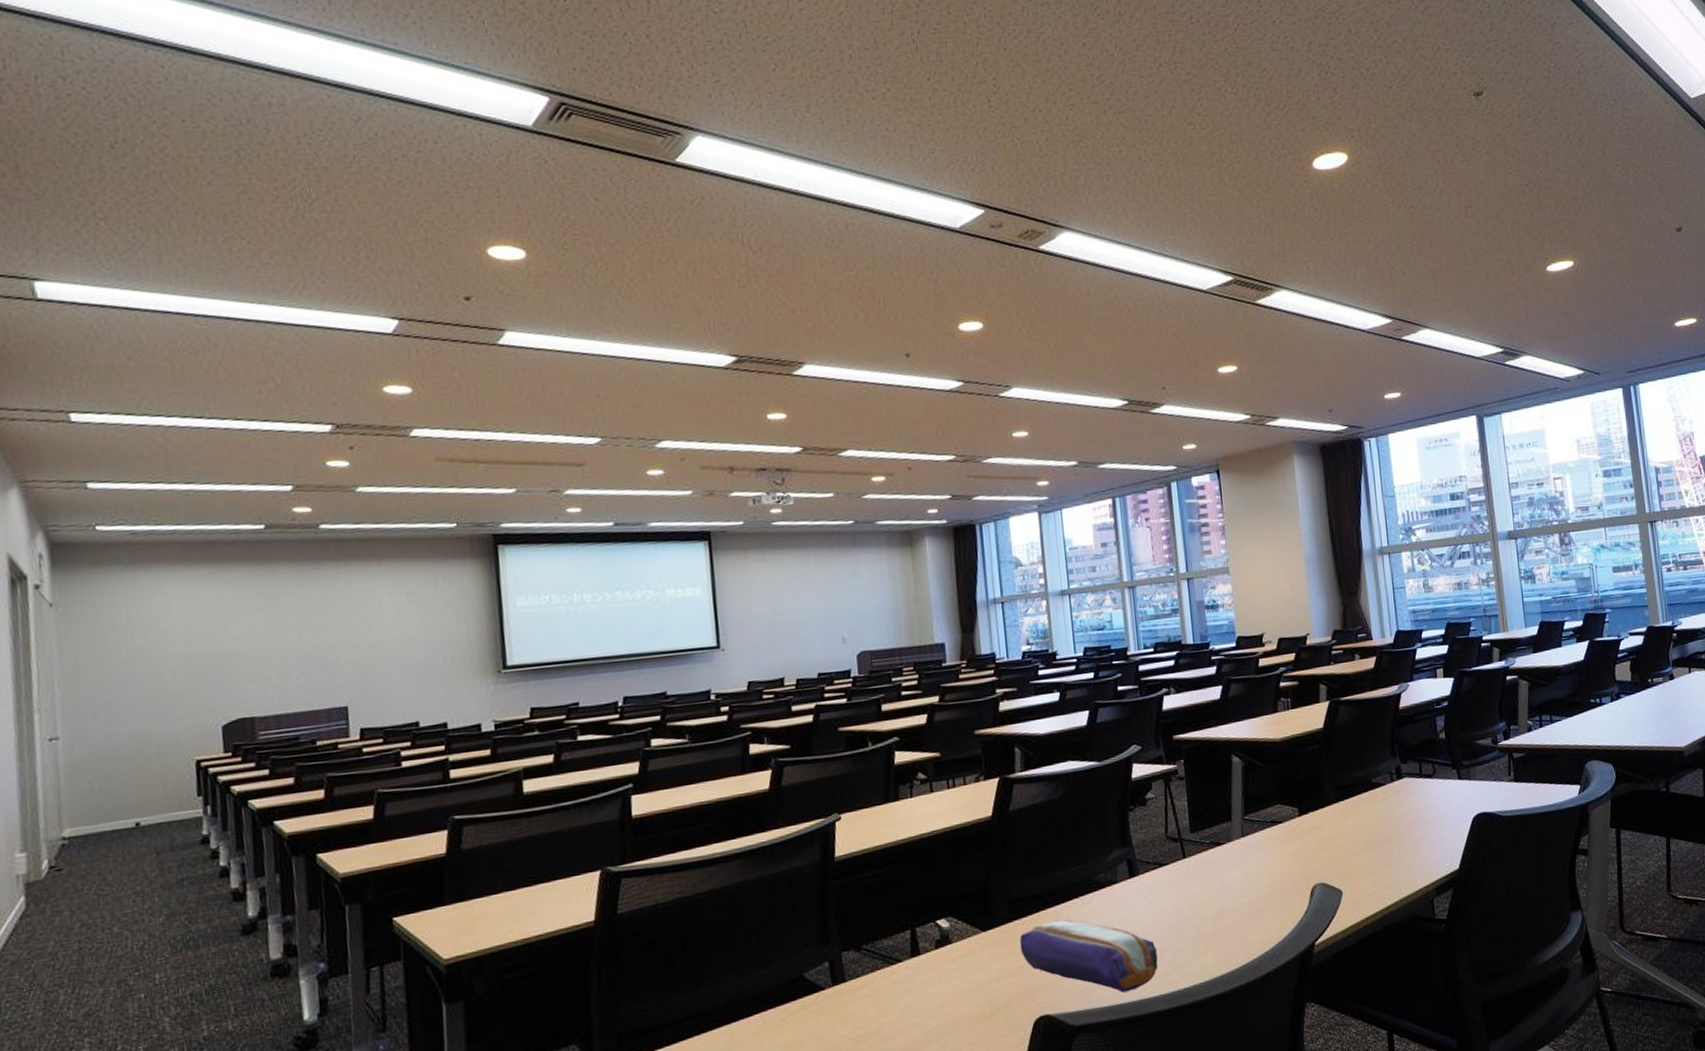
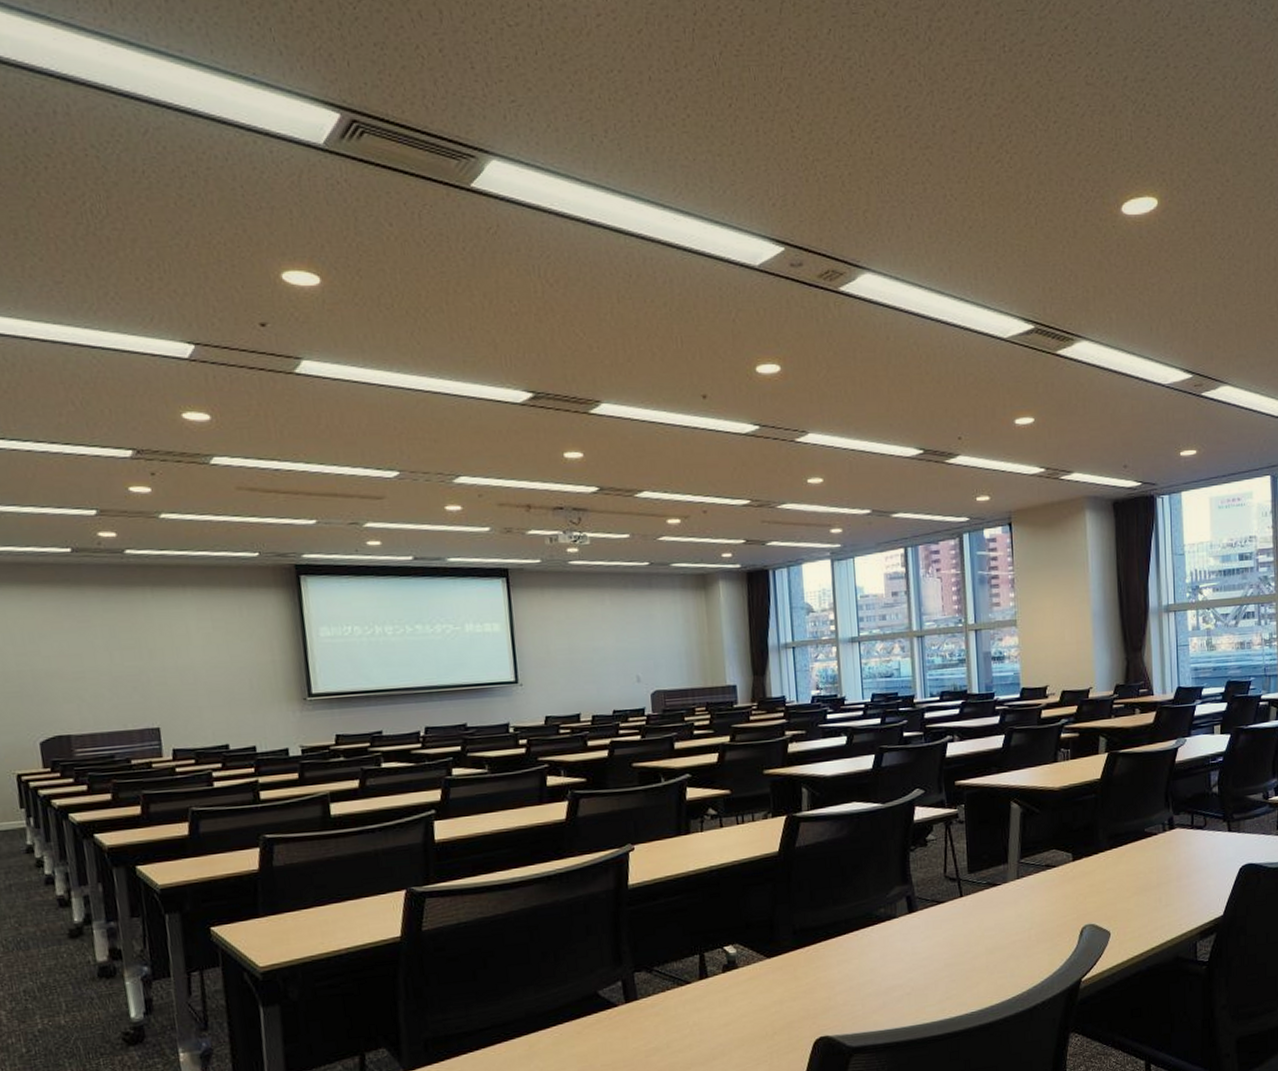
pencil case: present [1019,918,1159,993] -> none [802,949,933,1019]

